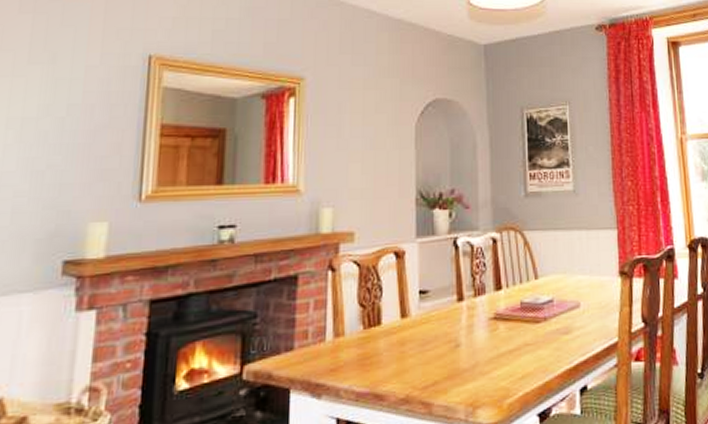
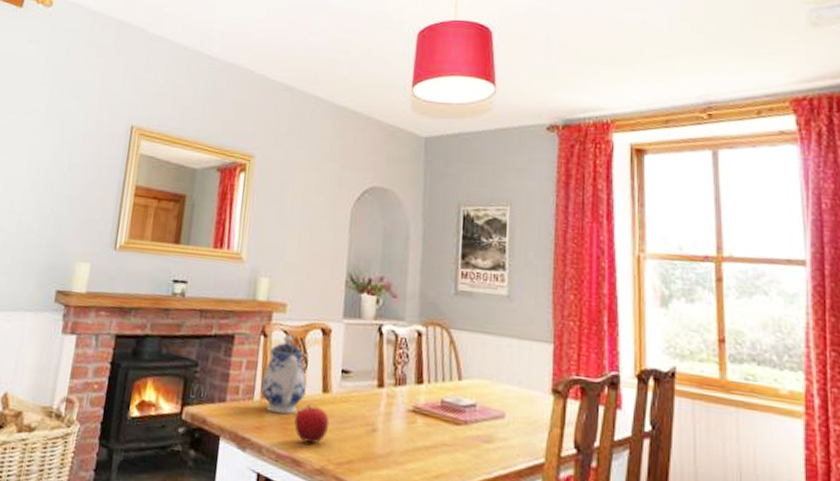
teapot: none [333,264,382,351] -> present [261,334,306,415]
fruit: none [373,333,411,375] -> present [294,404,330,444]

